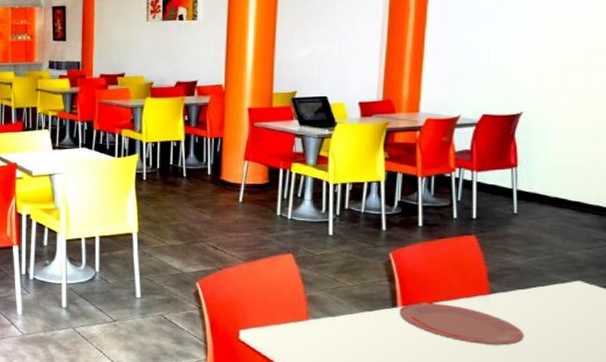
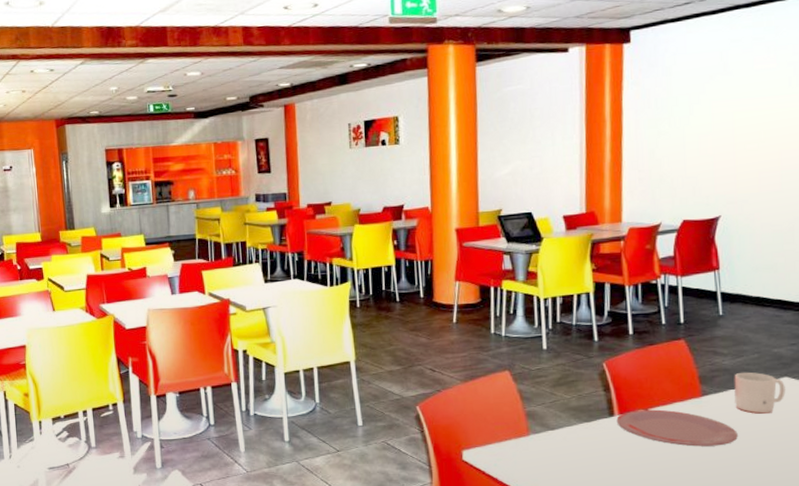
mug: none [523,272,577,317] -> present [734,372,786,414]

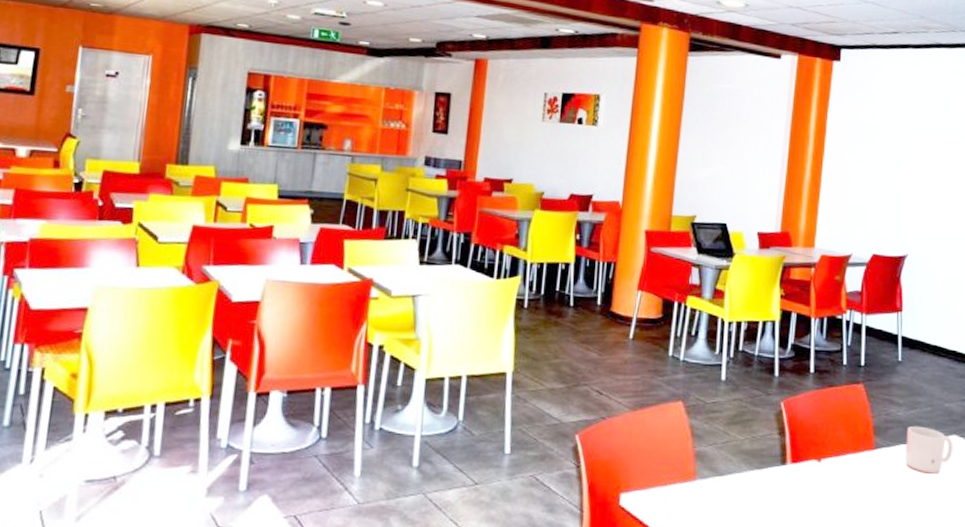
plate: present [616,409,738,447] -> none [788,459,905,507]

